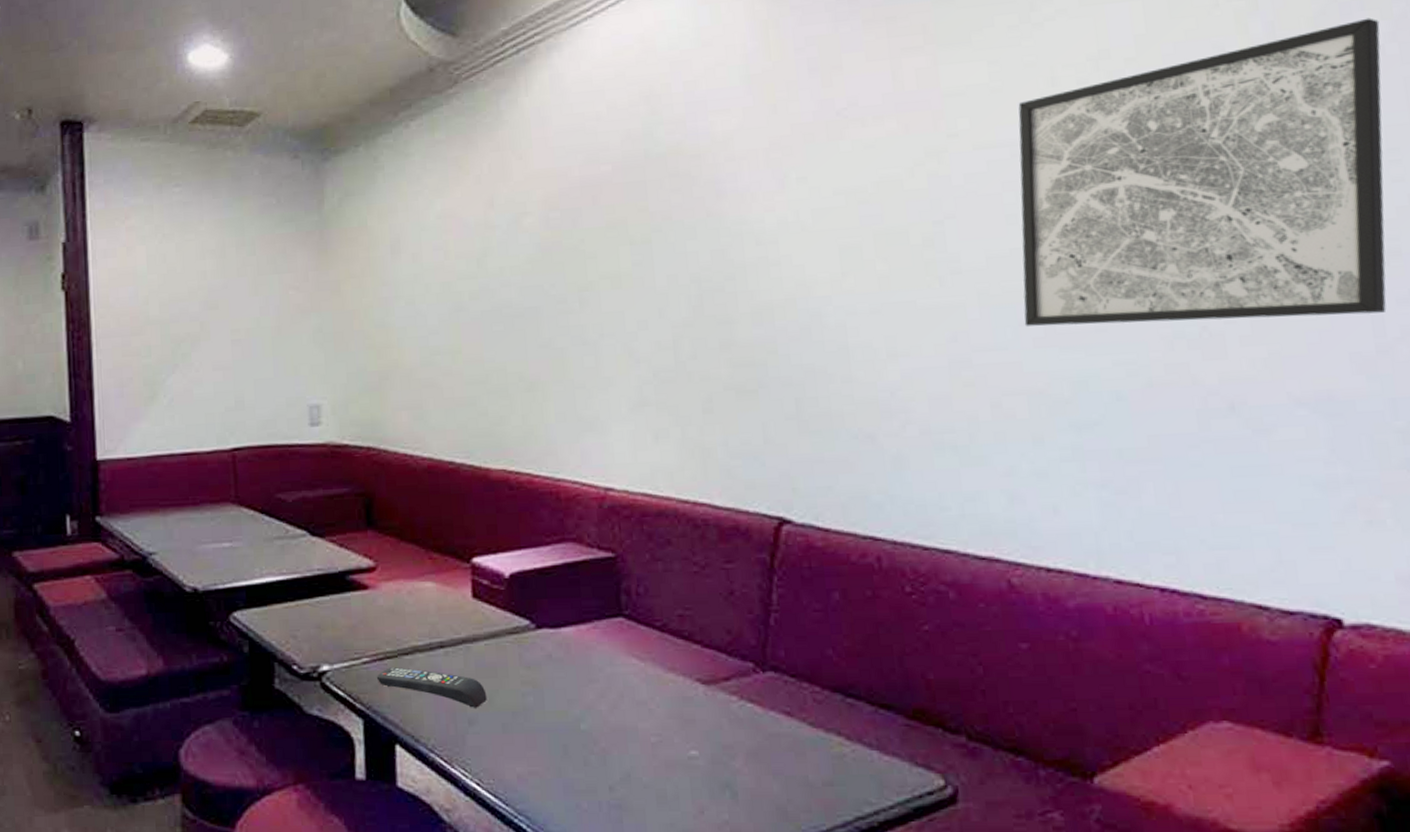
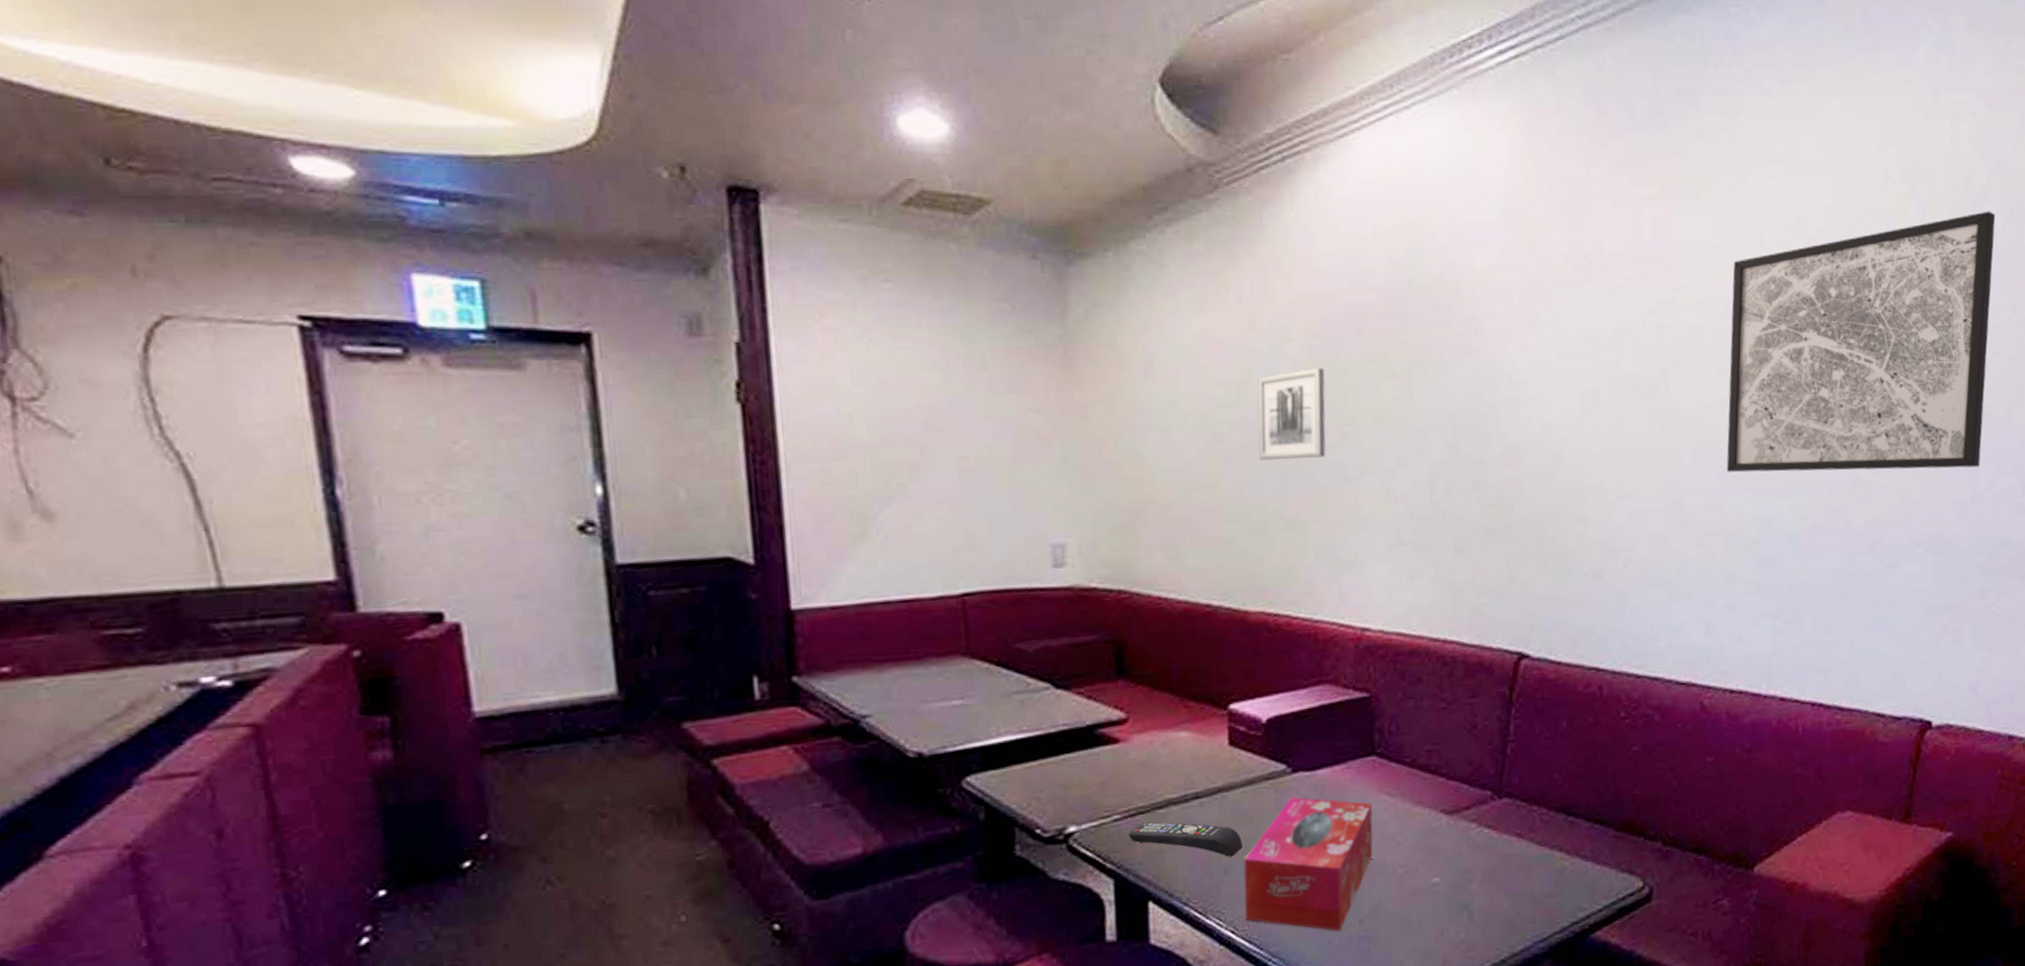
tissue box: none [488,653,623,796] -> present [1243,797,1374,932]
wall art: none [495,238,565,326] -> present [1256,368,1326,460]

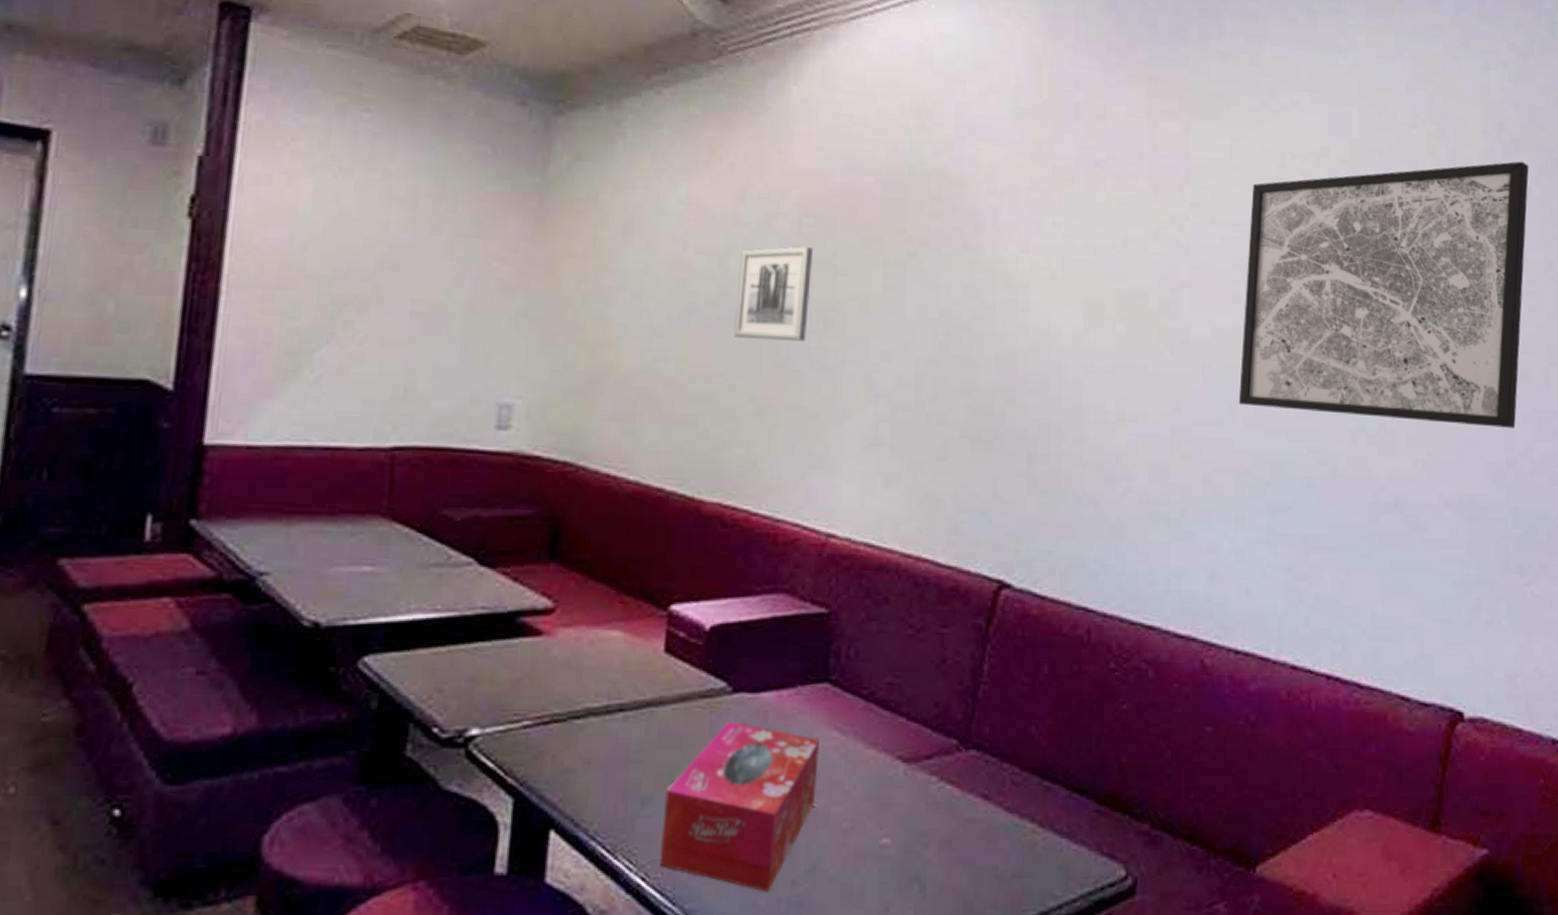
remote control: present [1128,822,1243,857] -> none [537,733,667,786]

